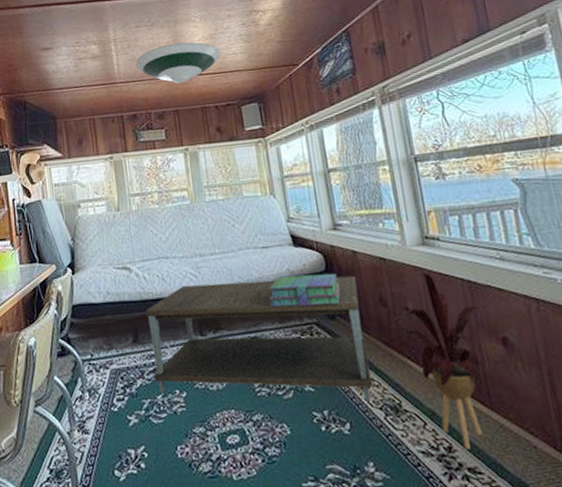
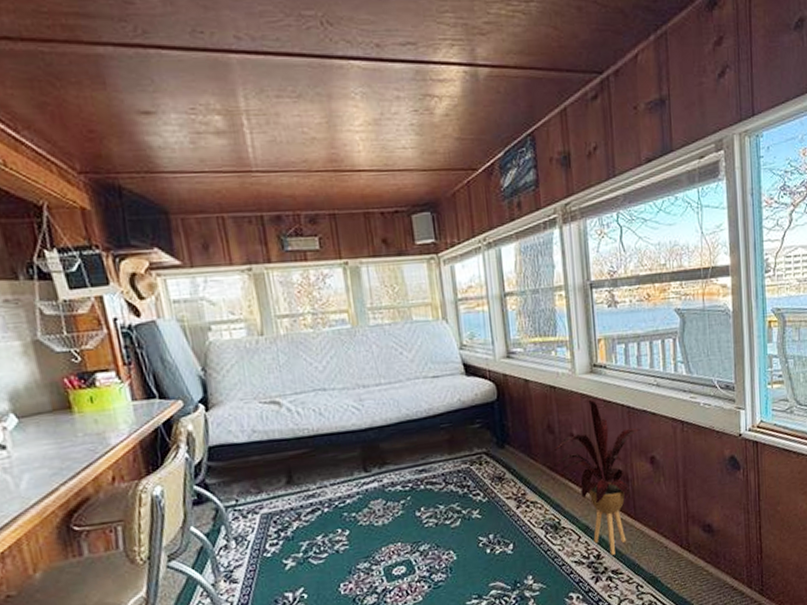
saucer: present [136,42,221,84] -> none [277,125,388,180]
coffee table: present [145,275,372,403] -> none [300,404,535,534]
stack of books: present [268,273,341,307] -> none [438,402,511,439]

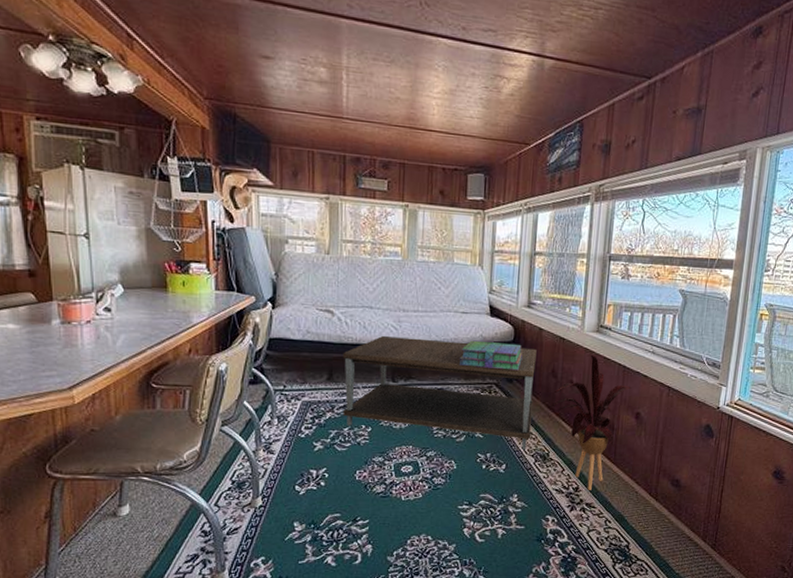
coffee table: none [300,404,535,534] -> present [343,335,537,451]
stack of books: none [438,402,511,439] -> present [459,341,523,371]

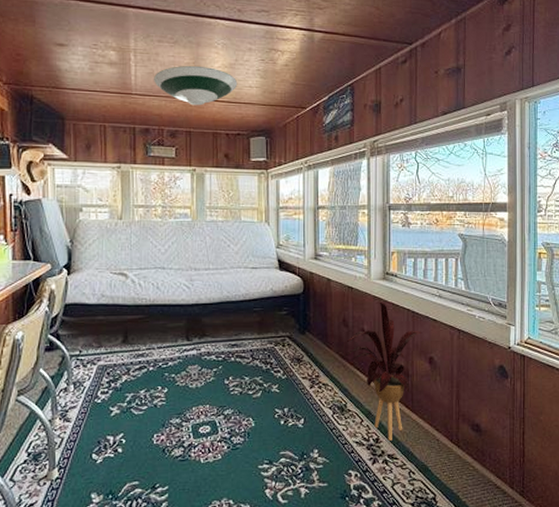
coffee table: present [343,335,537,451] -> none [137,294,328,403]
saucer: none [367,88,458,136] -> present [154,65,238,106]
stack of books: present [459,341,523,371] -> none [251,295,313,322]

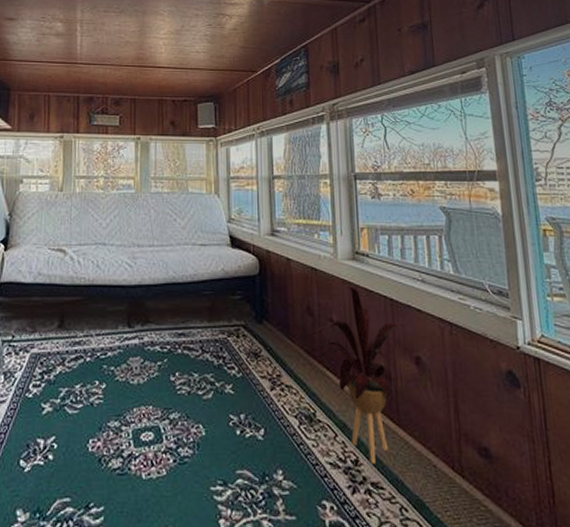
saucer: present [154,65,238,106] -> none [99,33,184,73]

